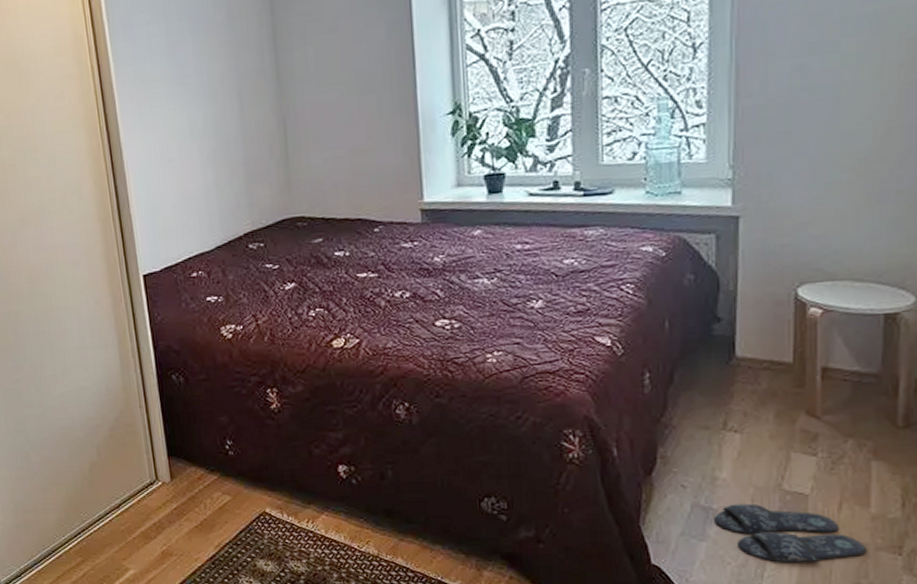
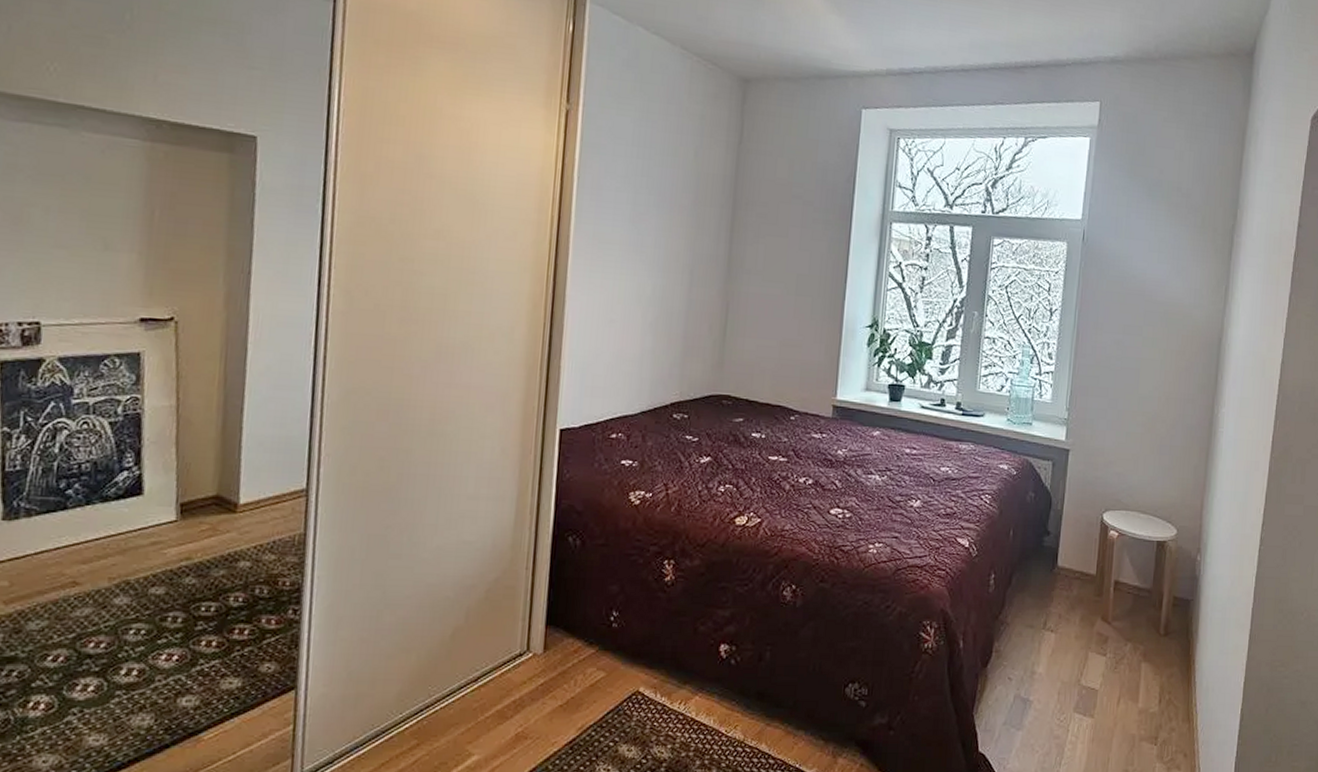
slippers: present [714,503,866,563] -> none [1030,696,1134,752]

